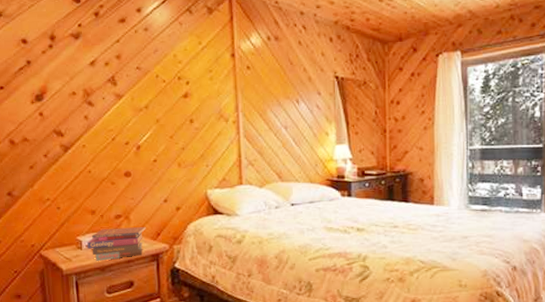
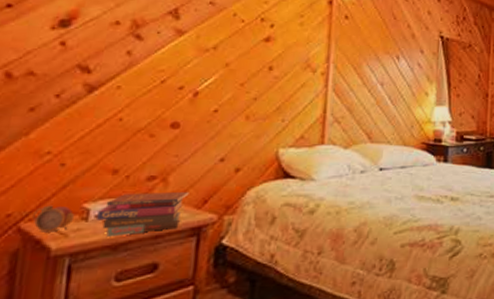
alarm clock: none [47,238,73,258] -> present [31,205,75,232]

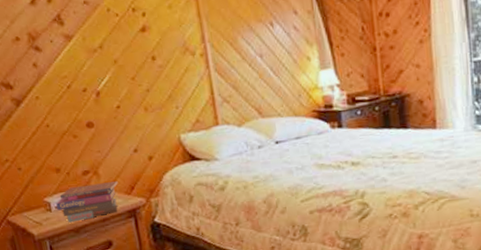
alarm clock: present [31,205,75,232] -> none [13,201,42,223]

